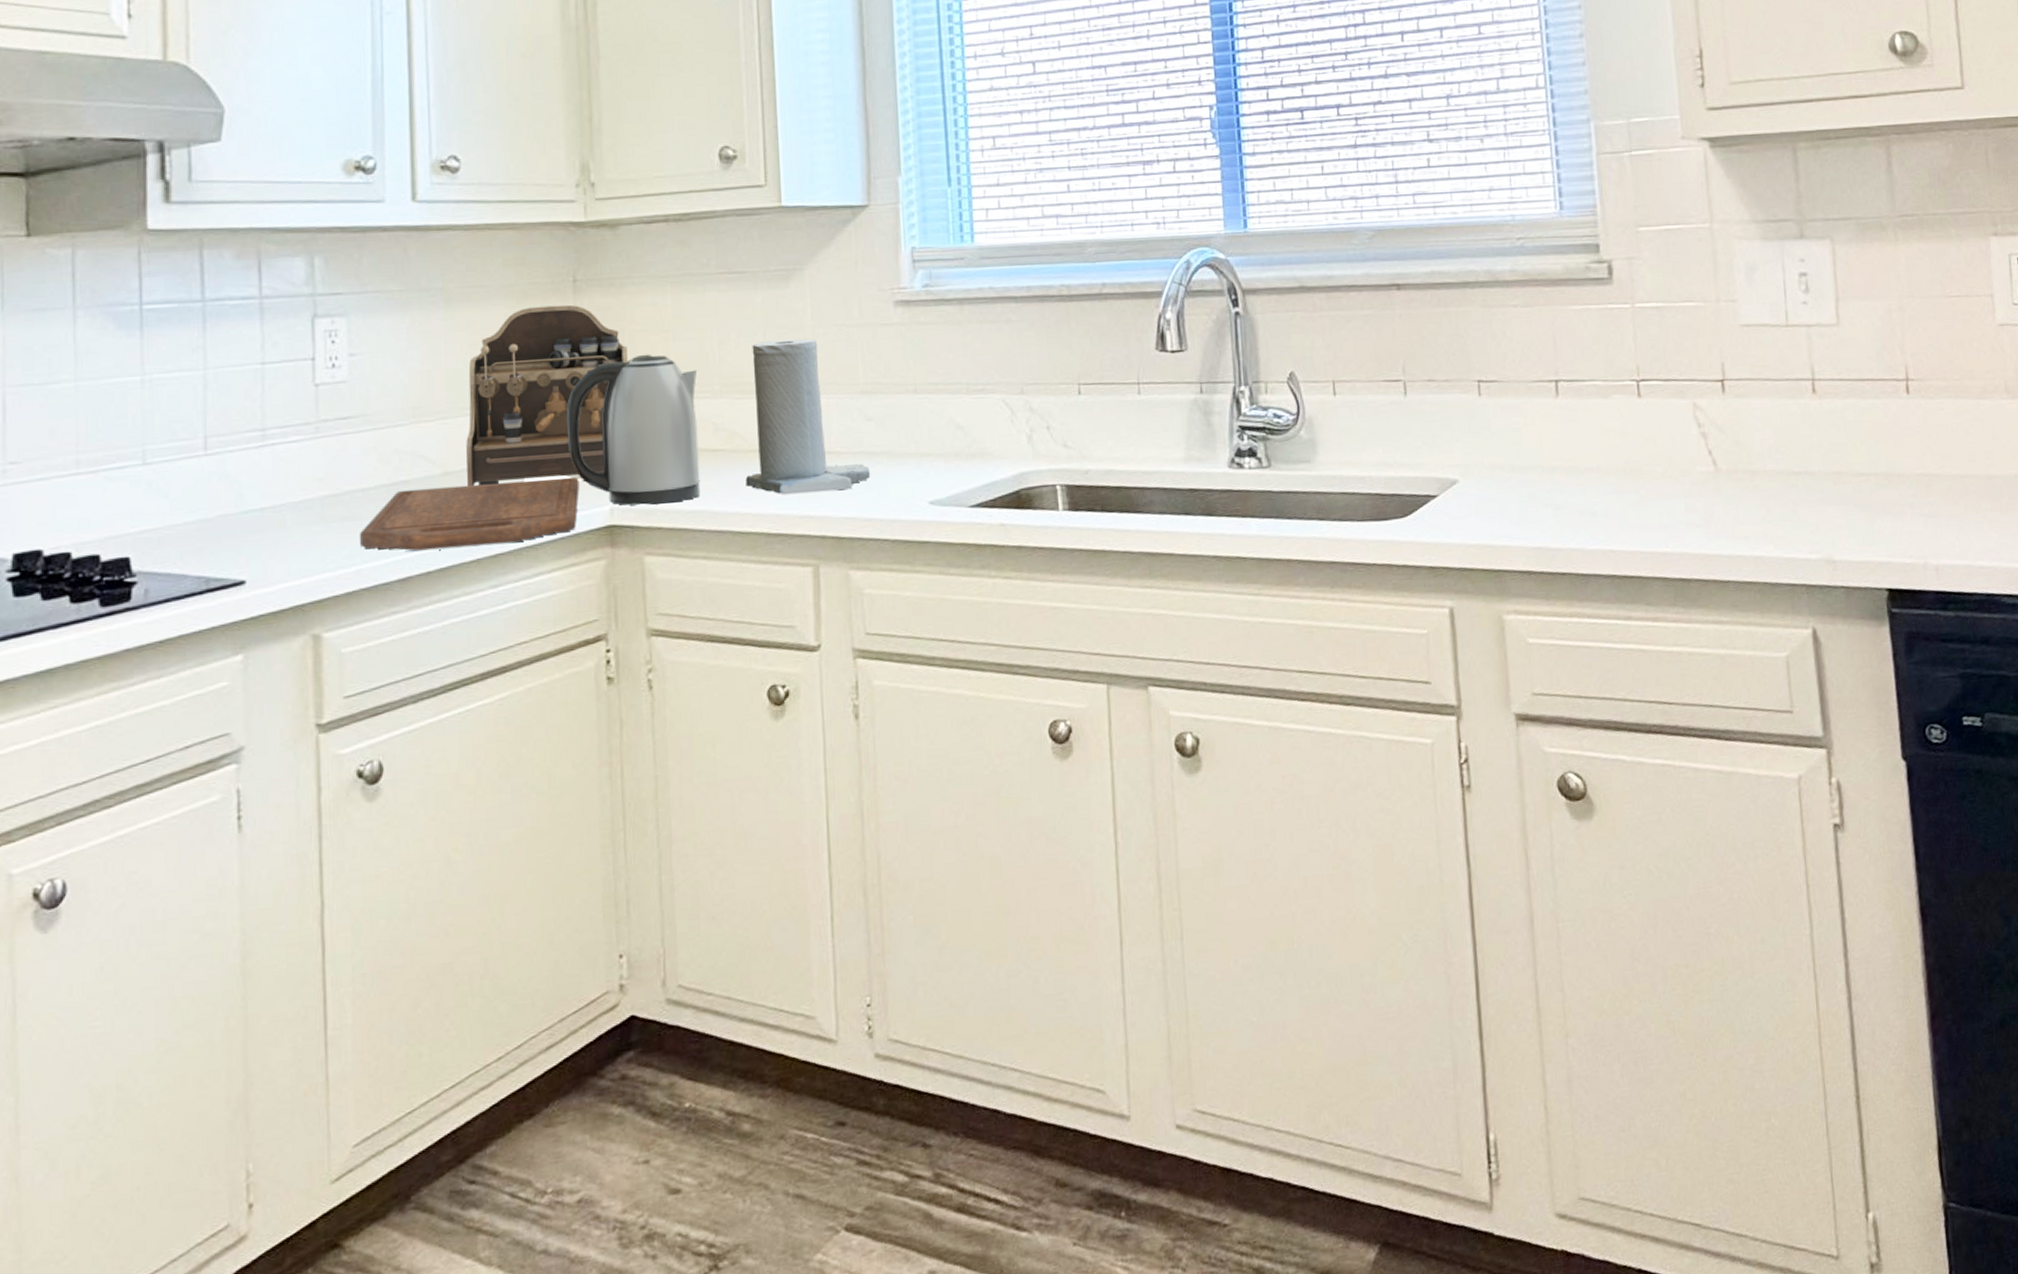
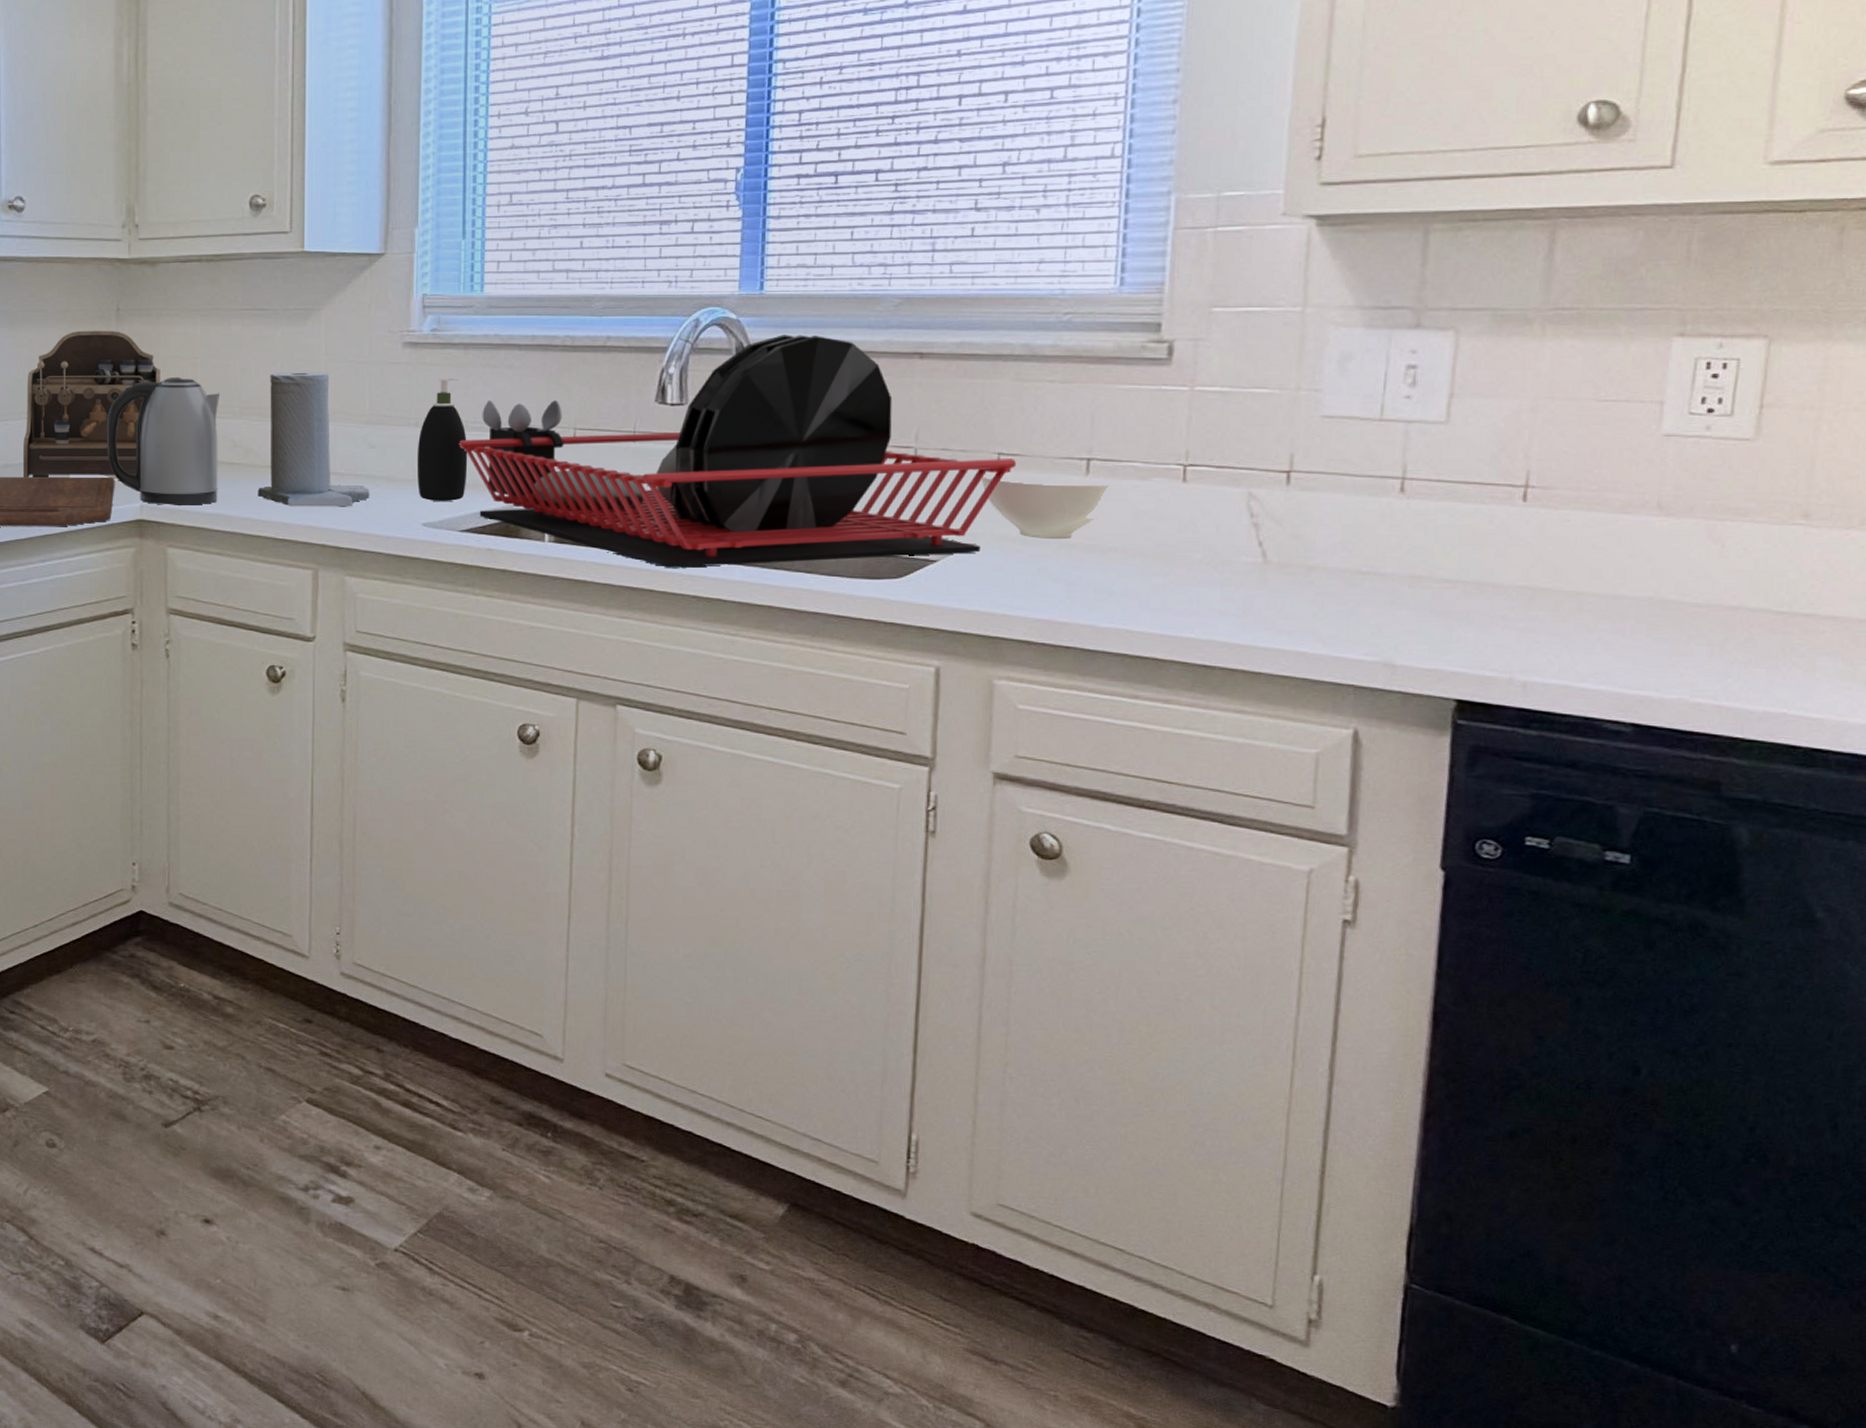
soap dispenser: none [917,338,973,476] -> present [416,379,468,501]
dish rack: none [961,271,1496,529] -> present [459,334,1017,569]
bowl: none [1466,399,1577,465] -> present [981,472,1109,540]

